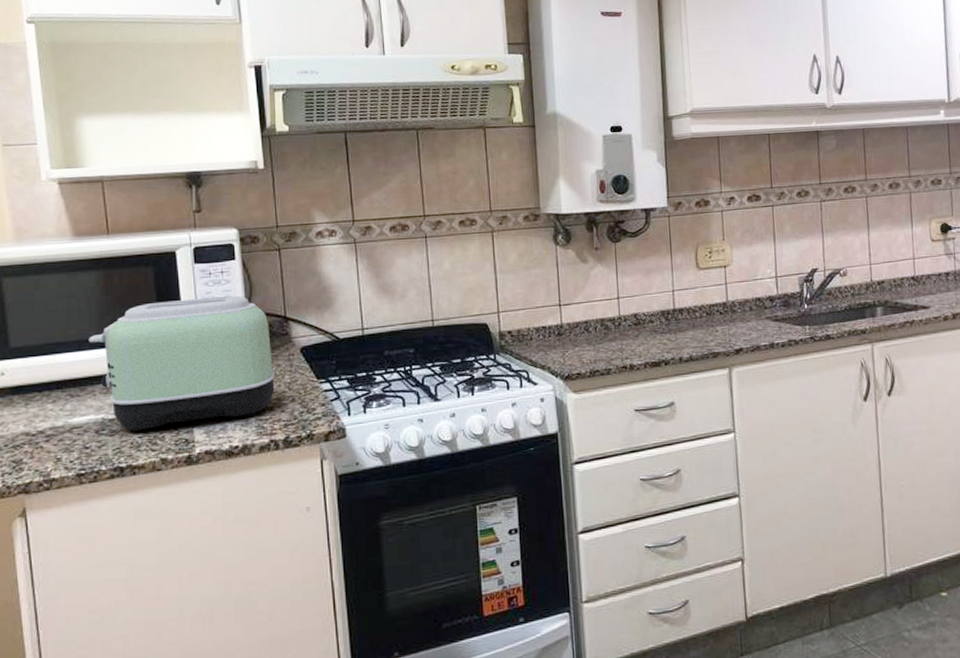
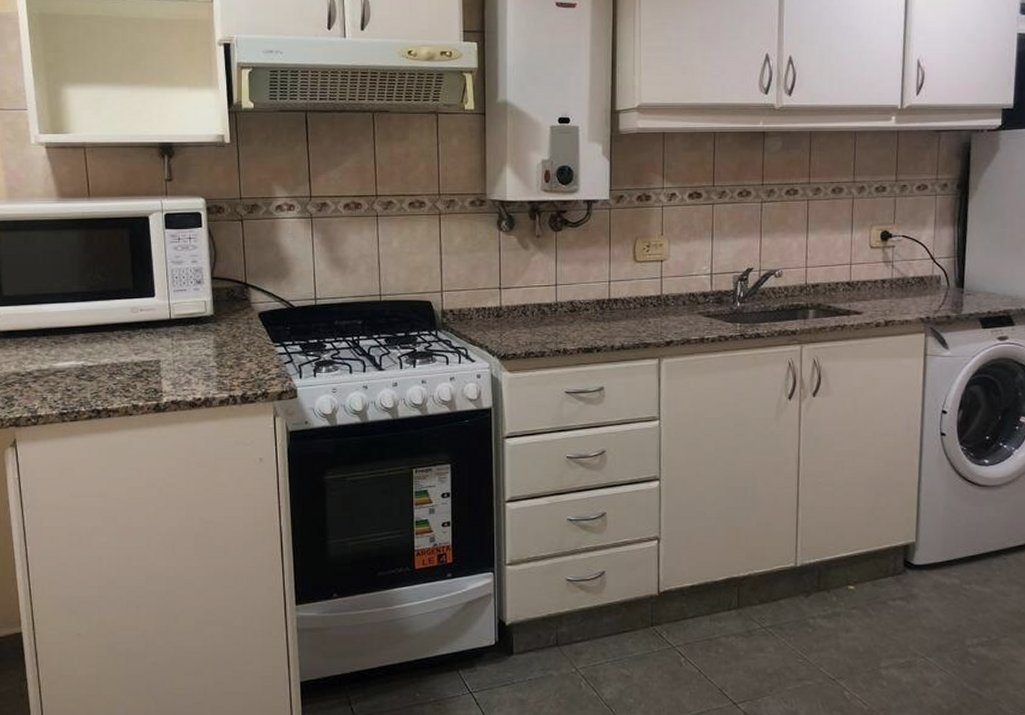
toaster: present [89,295,276,432] -> none [71,260,236,379]

